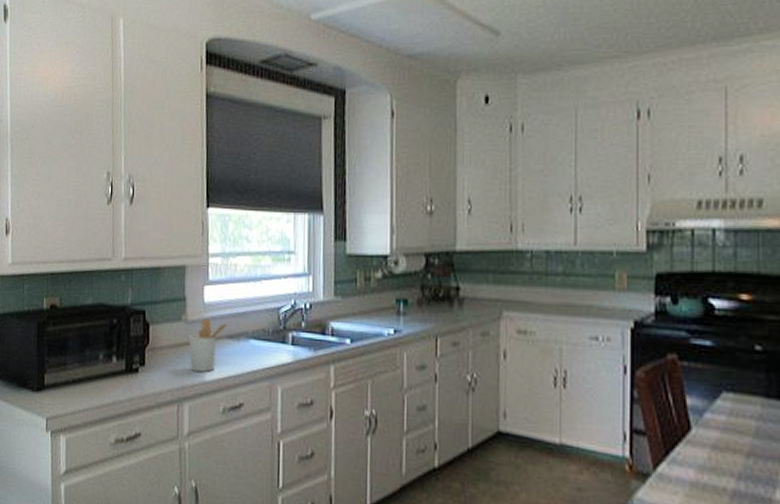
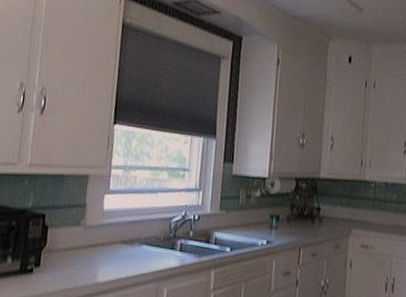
utensil holder: present [189,318,229,372] -> none [84,224,125,274]

